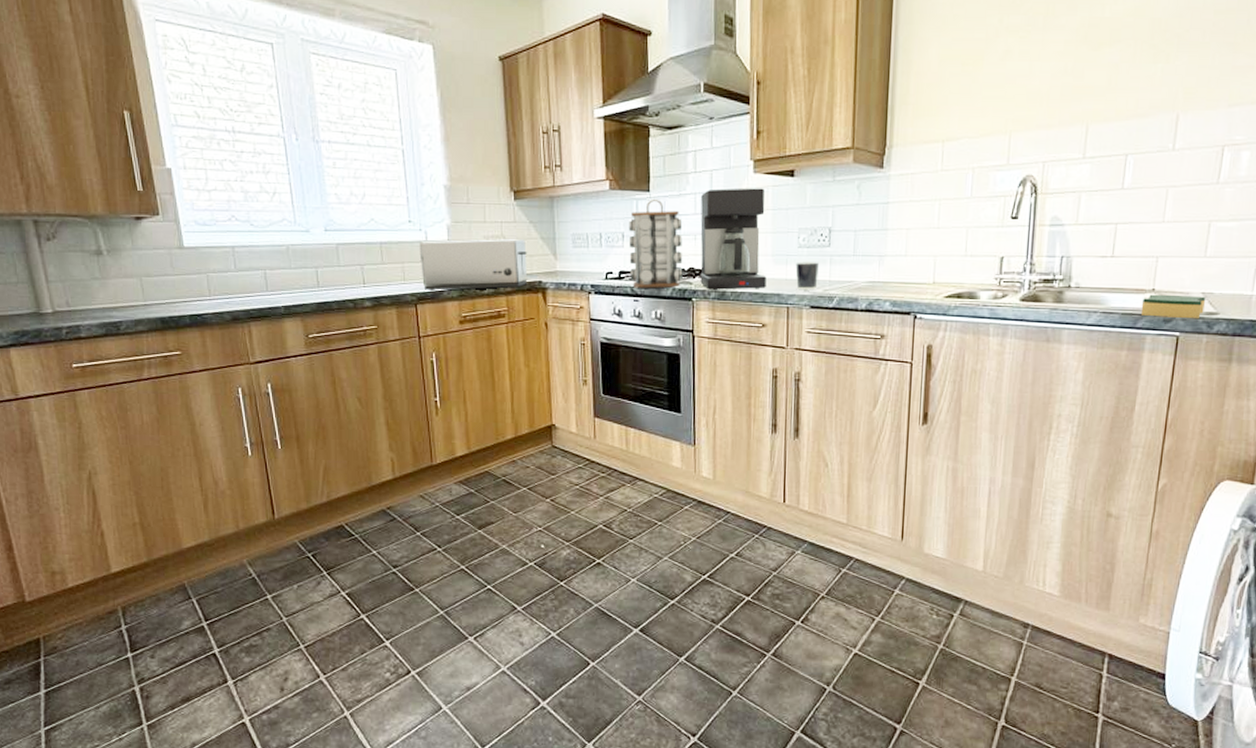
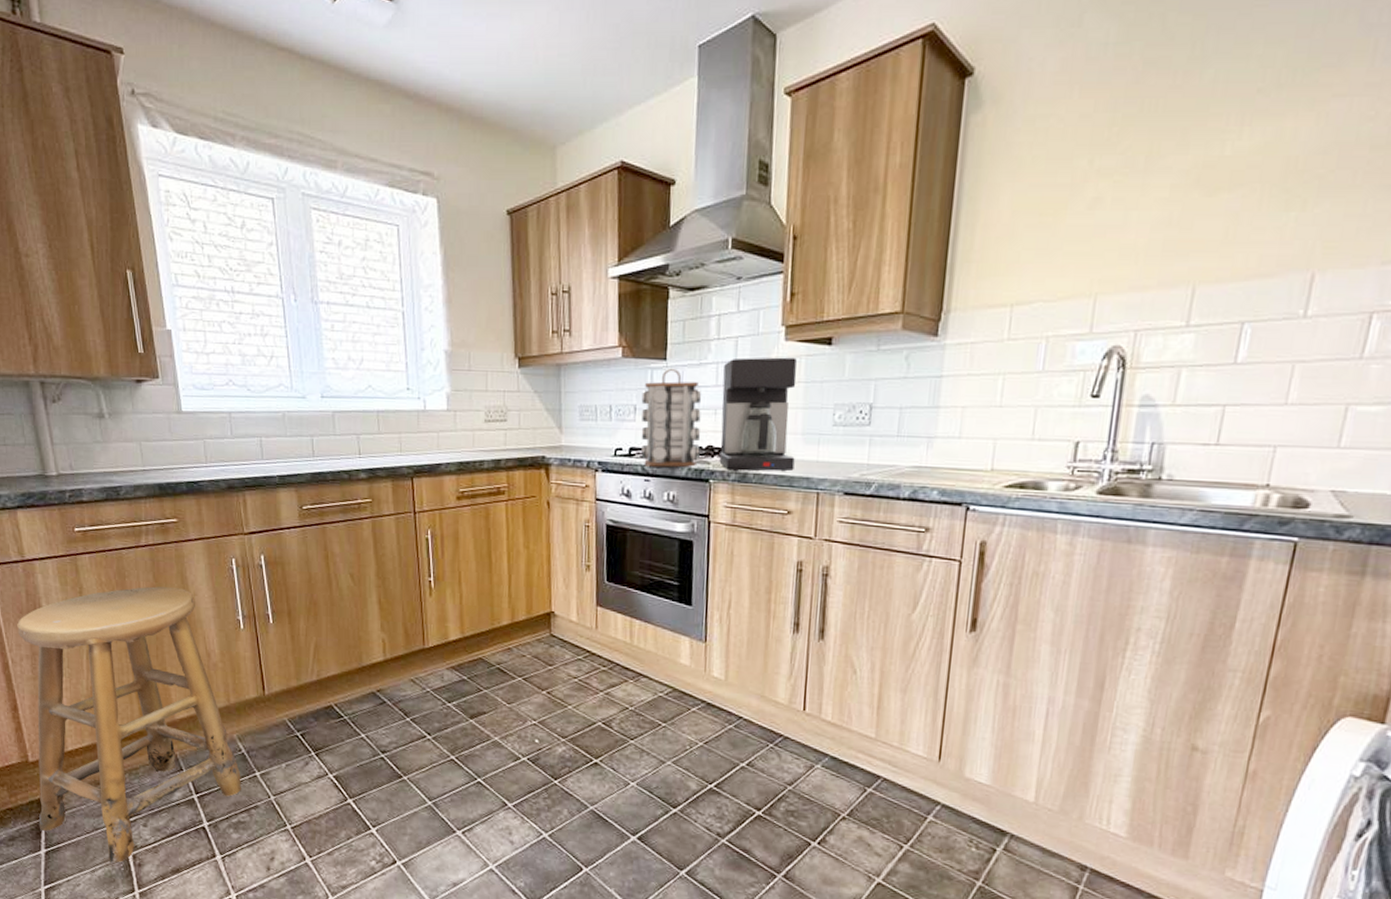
step stool: none [10,418,254,697] -> present [16,586,242,863]
toaster: present [419,238,528,292] -> none [417,409,531,465]
mug: present [795,262,819,291] -> none [828,442,856,475]
sponge: present [1140,294,1206,319] -> none [1249,490,1337,523]

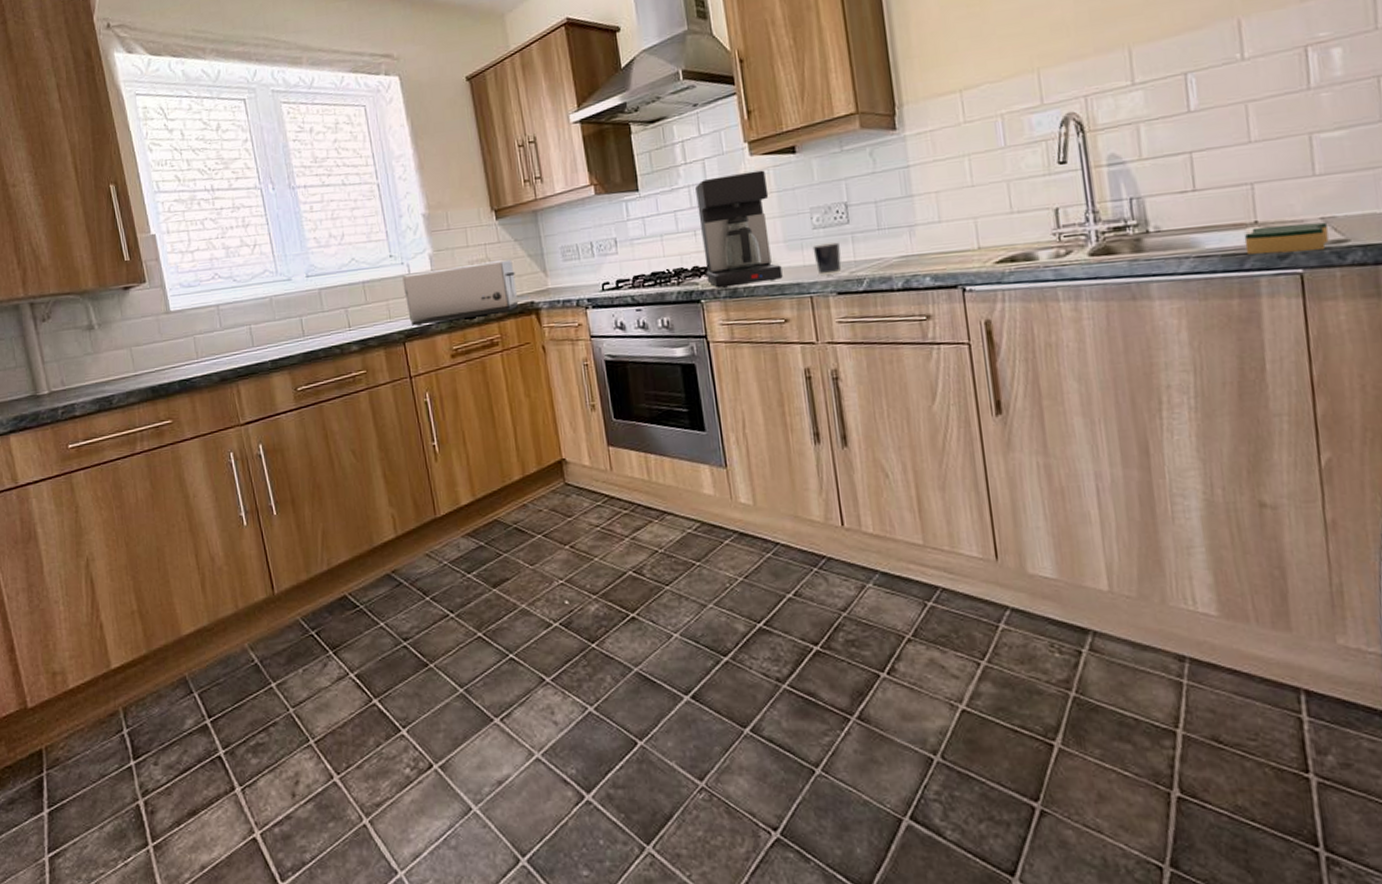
step stool: present [16,586,242,863] -> none [11,491,258,814]
toaster: none [417,409,531,465] -> present [402,258,519,327]
spice rack: present [641,367,701,469] -> none [620,197,687,297]
mug: none [828,442,856,475] -> present [812,242,842,276]
sponge: none [1249,490,1337,523] -> present [1244,222,1329,255]

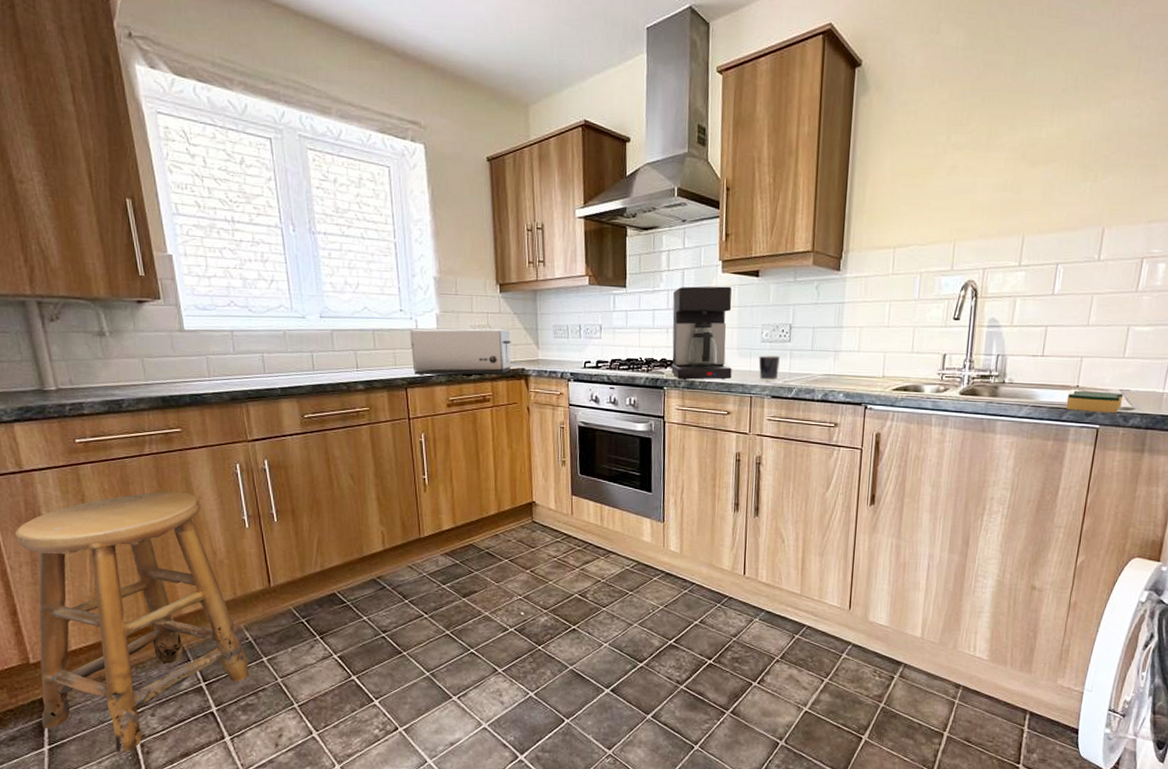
step stool: none [11,491,258,814] -> present [14,492,250,753]

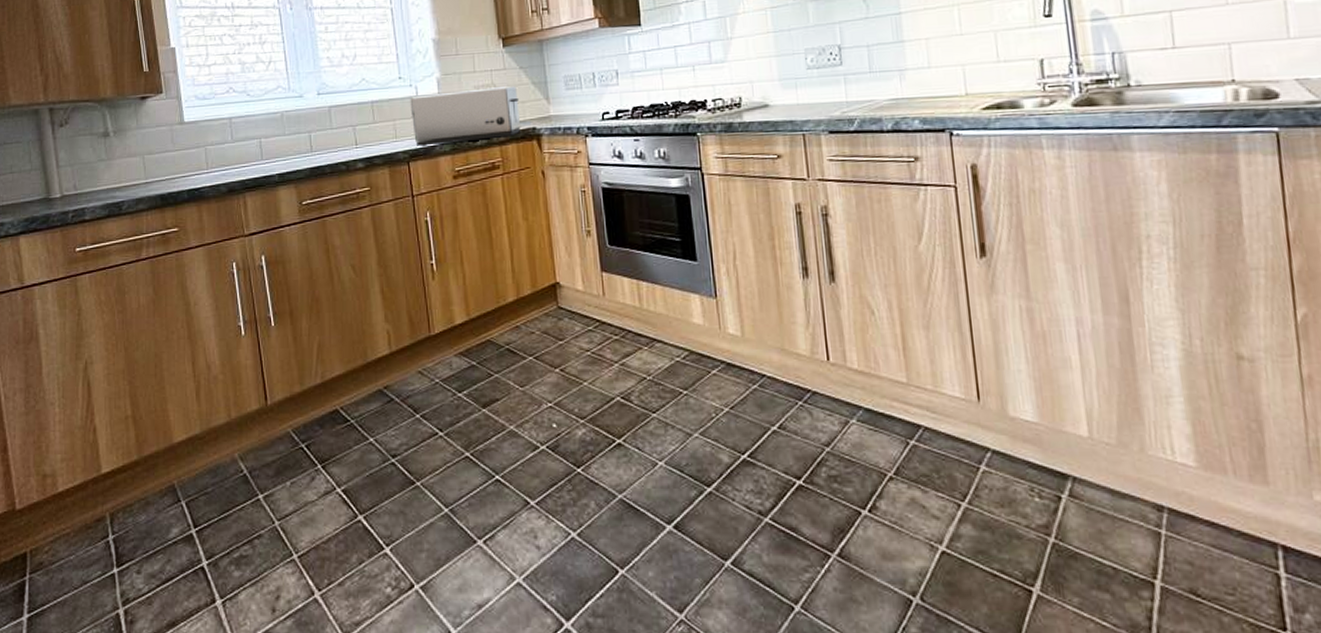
step stool: present [14,492,250,753] -> none [11,299,244,622]
coffee maker: present [671,286,732,381] -> none [695,11,777,123]
mug: present [758,355,780,382] -> none [806,83,834,115]
sponge: present [1066,390,1124,414] -> none [1222,83,1304,112]

